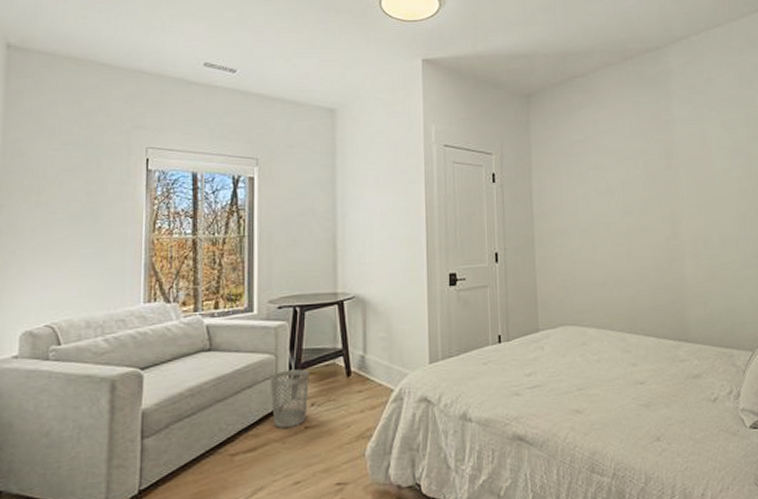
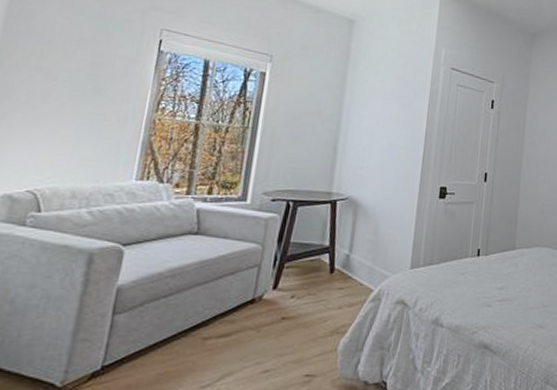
wastebasket: present [270,369,309,428] -> none [251,261,294,316]

